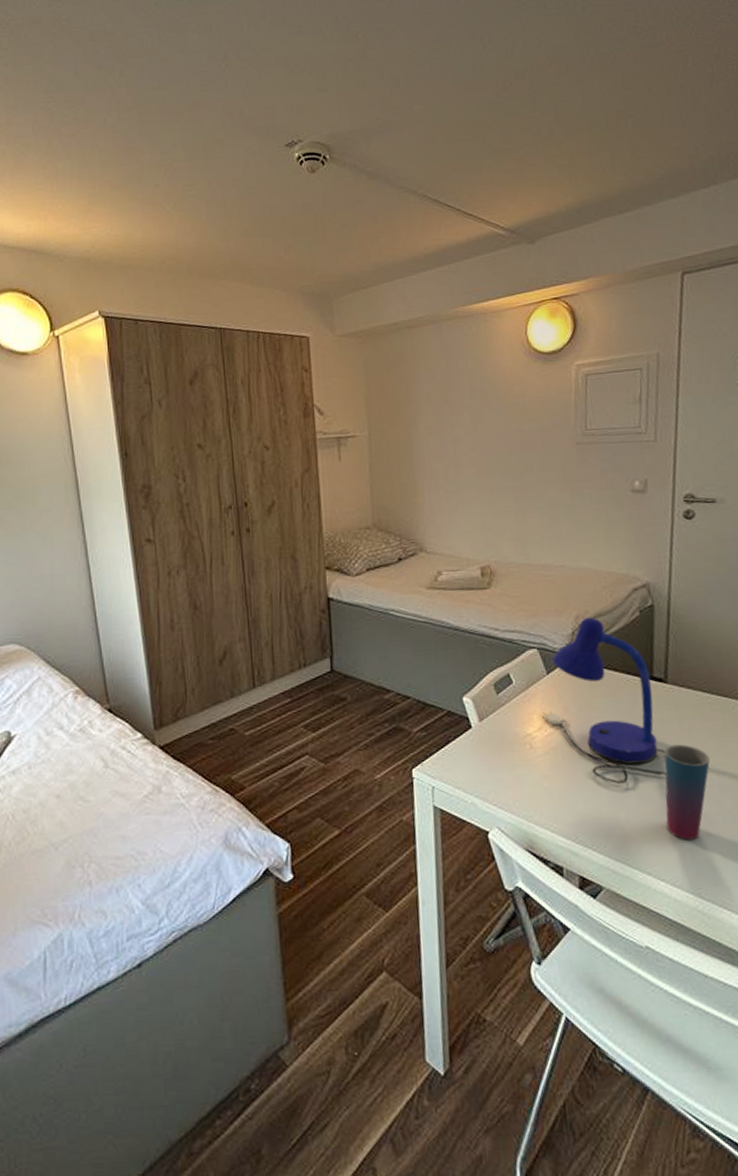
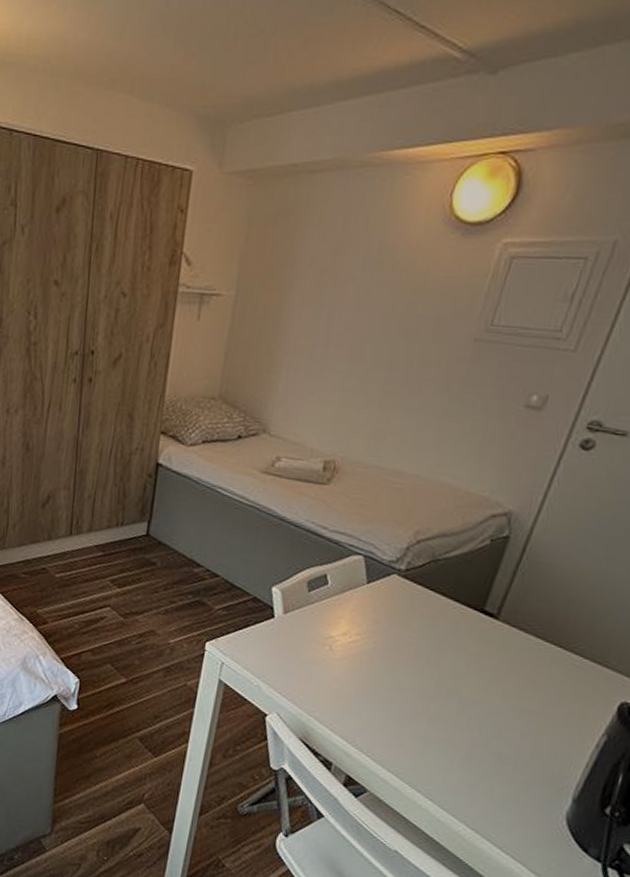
desk lamp: present [542,617,667,785] -> none [351,534,482,708]
cup: present [664,744,710,840] -> none [450,680,520,774]

